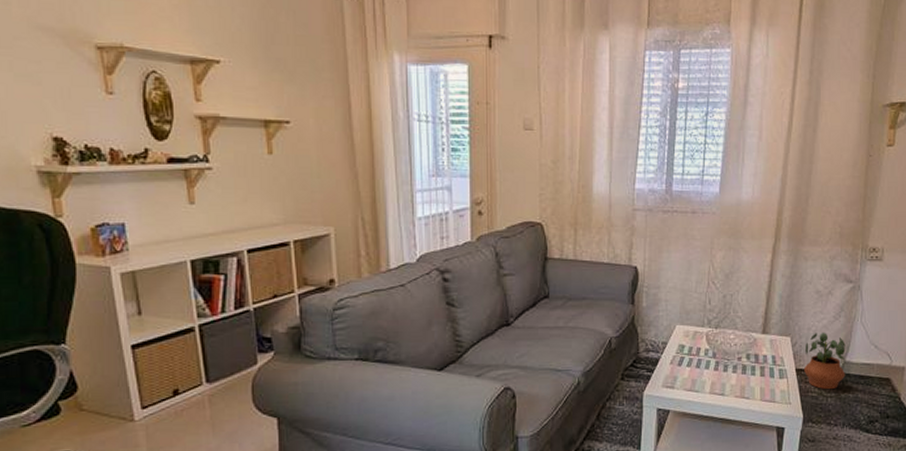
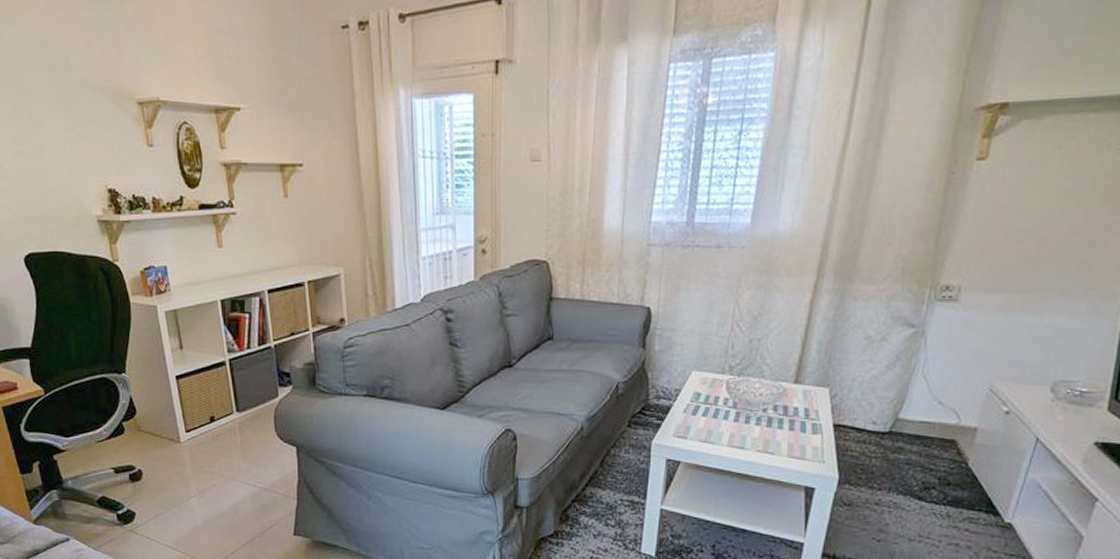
potted plant: present [803,333,846,390] -> none [842,384,900,450]

